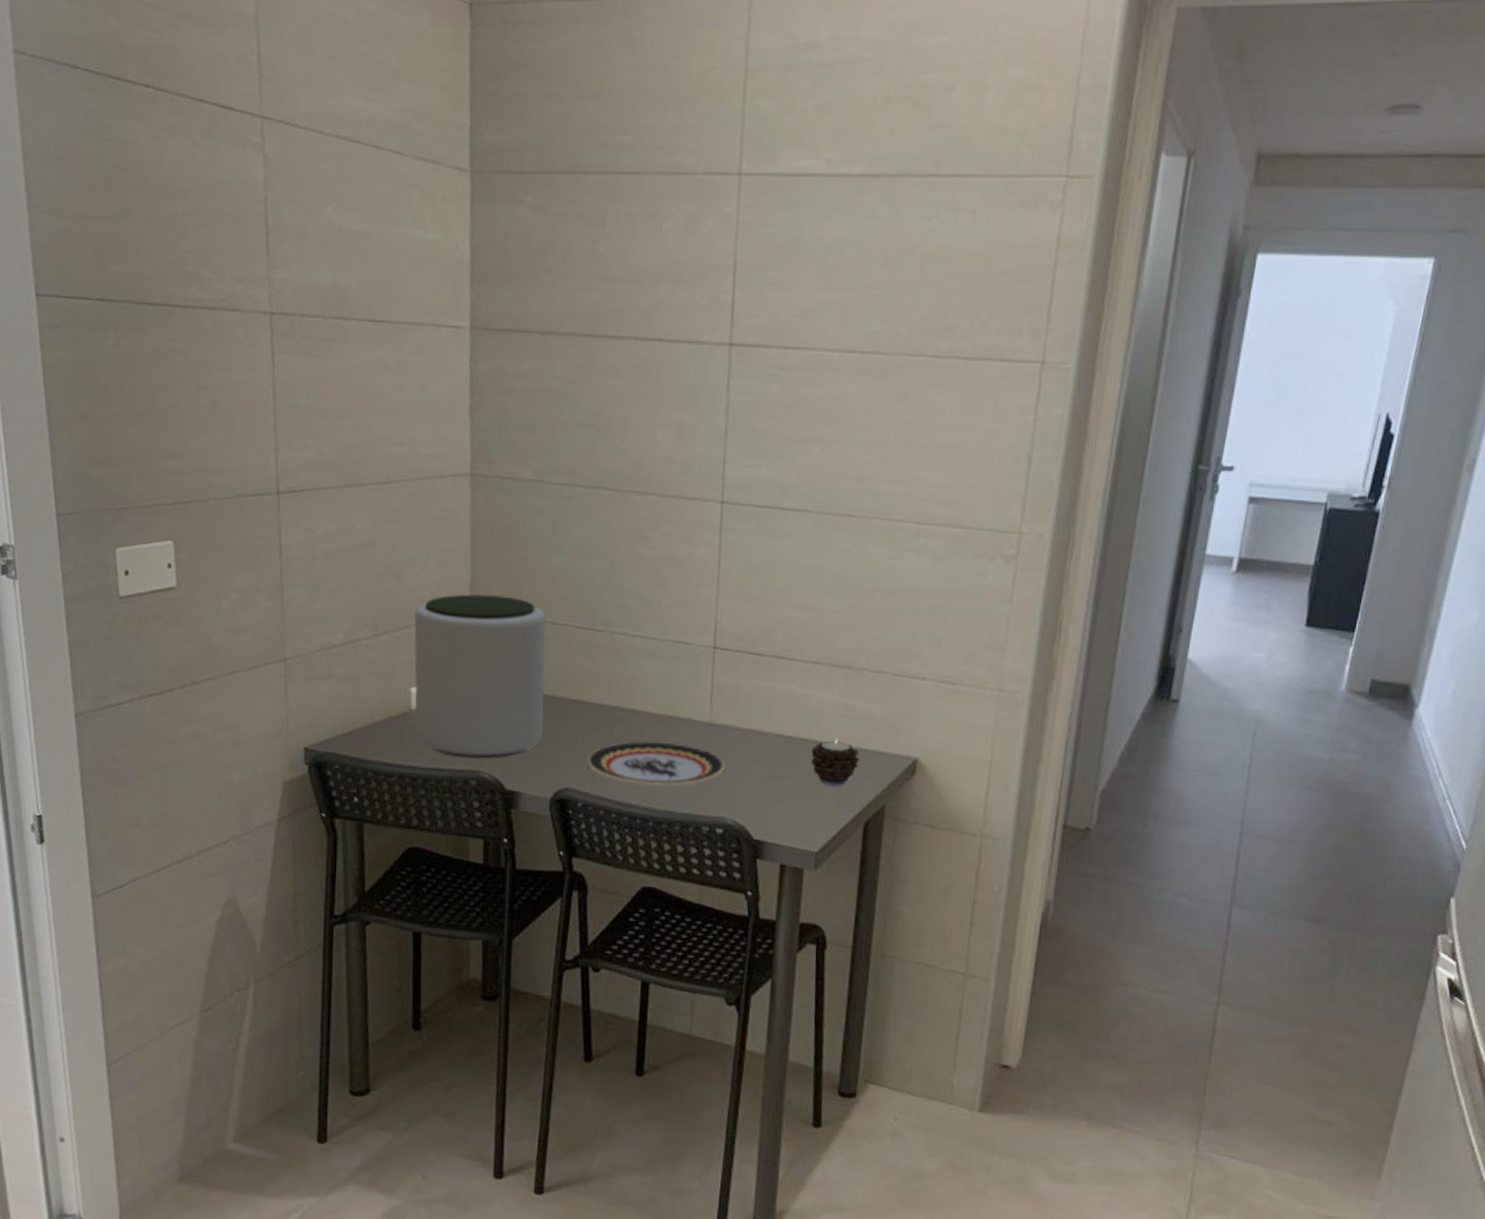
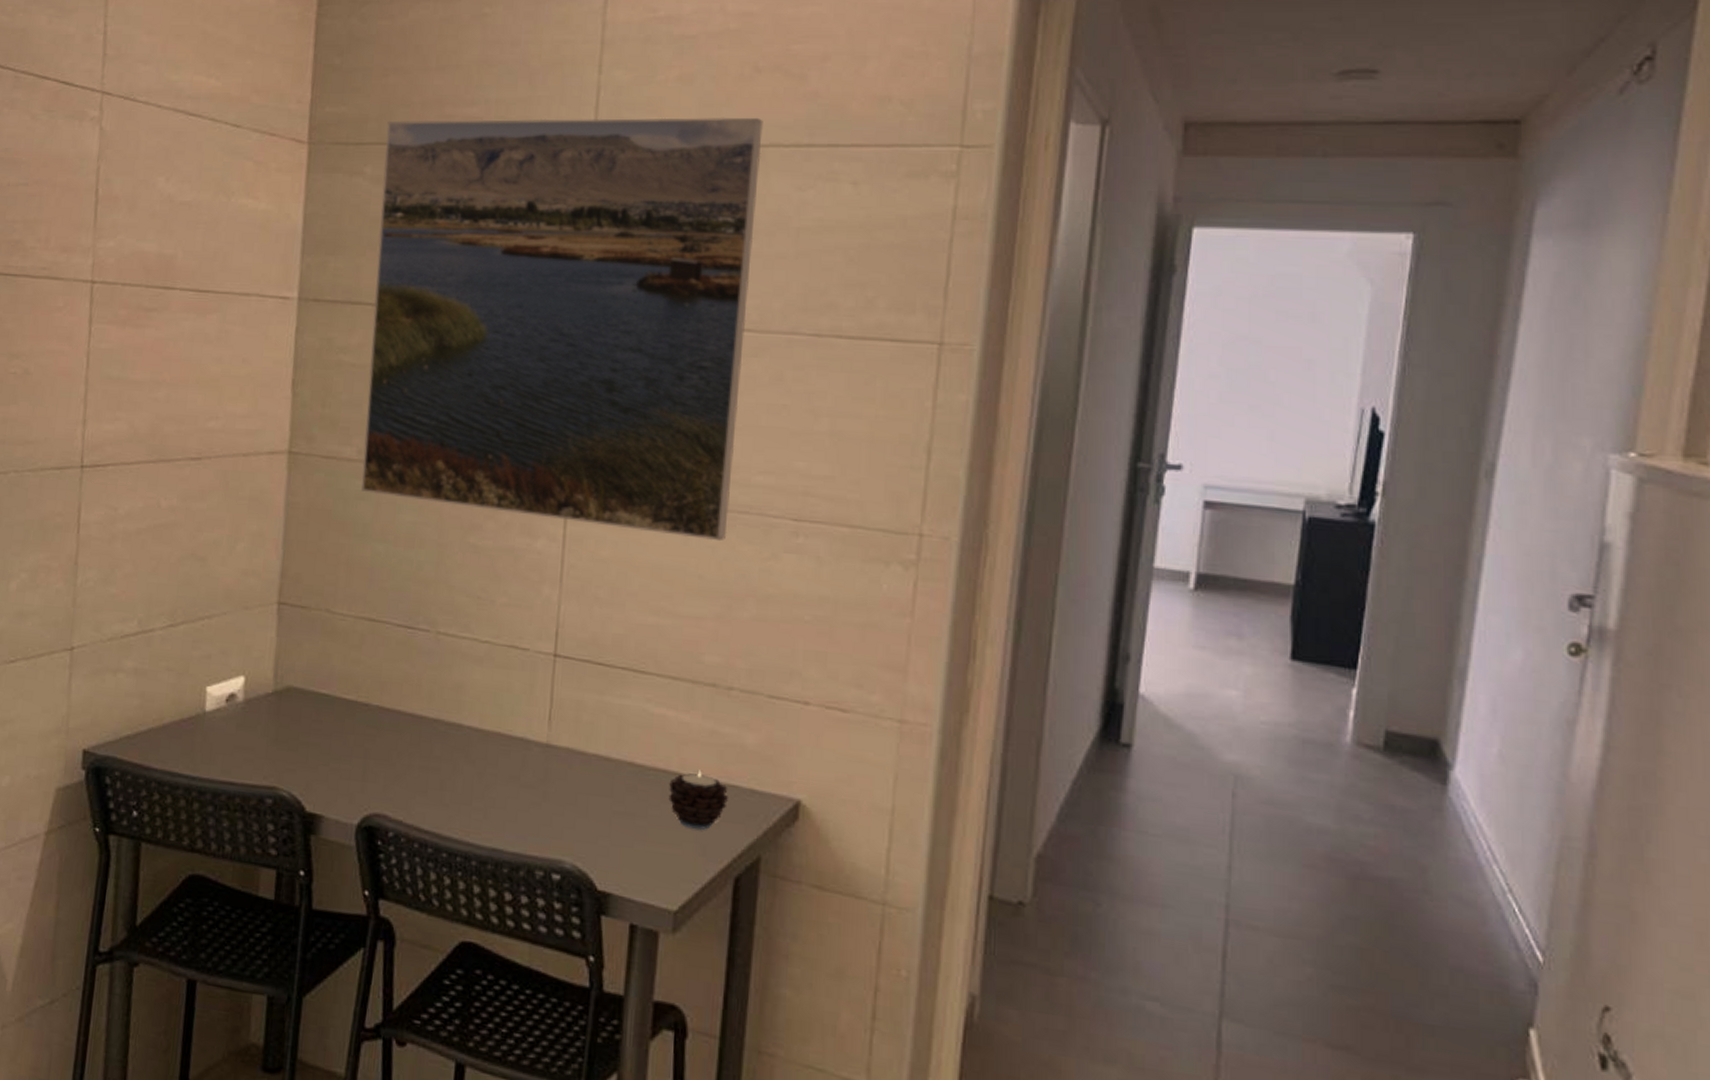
plant pot: present [414,593,546,759] -> none [208,583,363,773]
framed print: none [538,147,894,544] -> present [361,117,763,541]
plate: present [587,741,726,786] -> none [402,762,566,819]

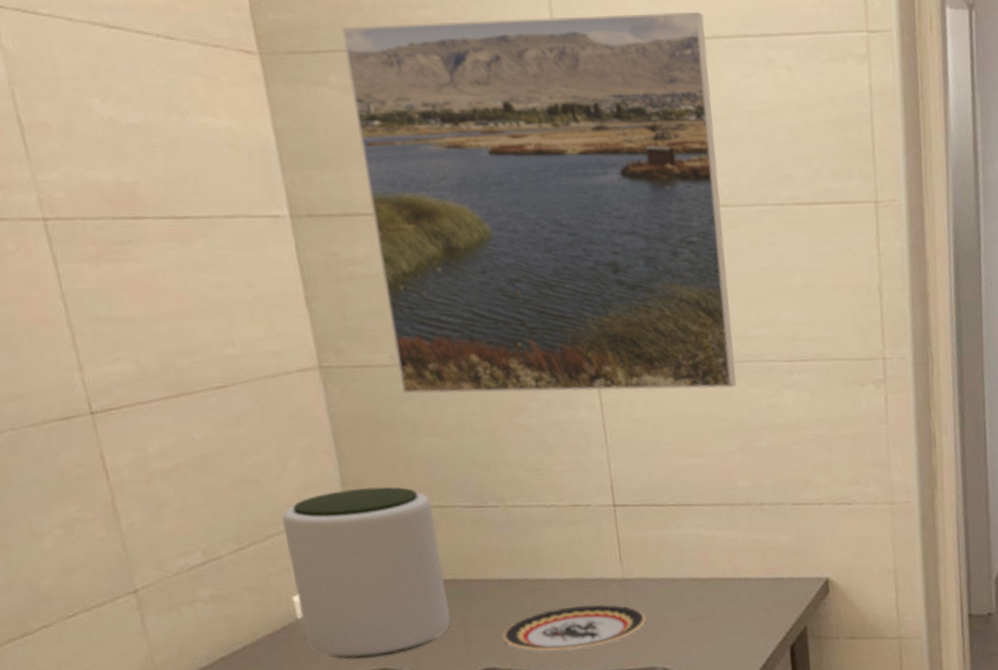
plant pot: none [208,583,363,773] -> present [282,486,451,659]
plate: none [402,762,566,819] -> present [502,604,647,652]
candle: present [668,770,728,830] -> none [727,572,775,618]

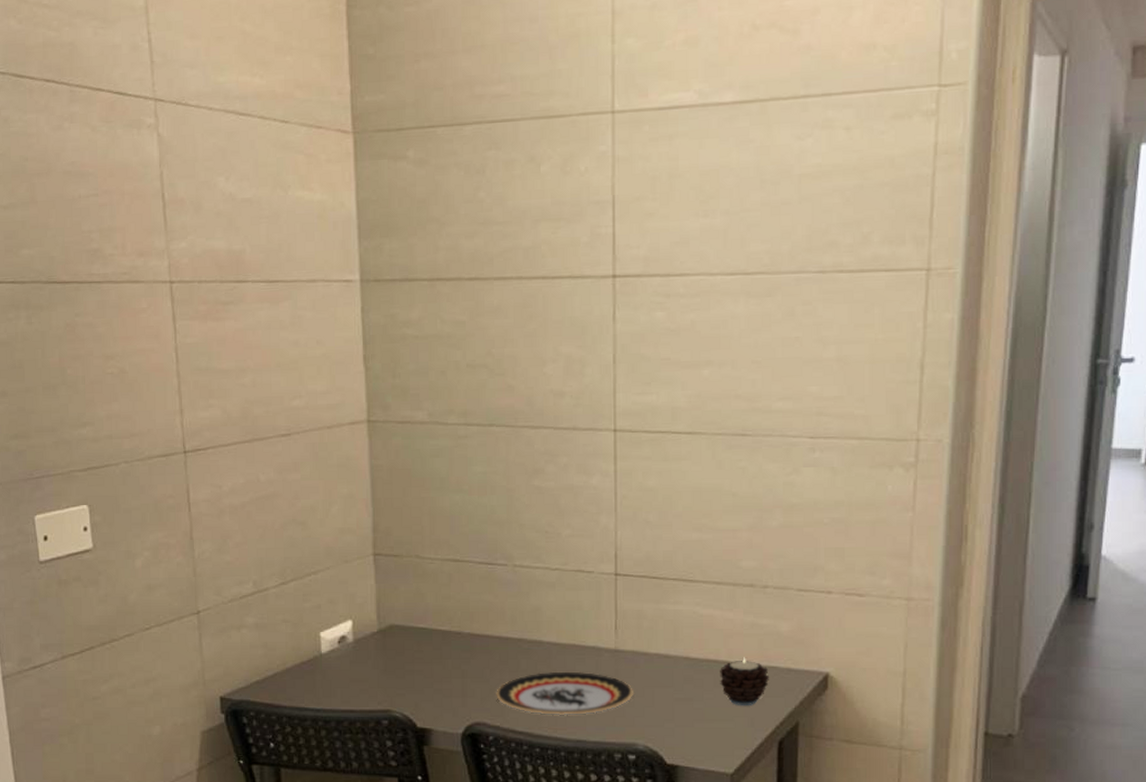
plant pot: present [282,486,451,659] -> none [320,536,452,698]
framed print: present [341,11,737,395] -> none [423,73,763,463]
candle: none [727,572,775,618] -> present [720,657,769,705]

